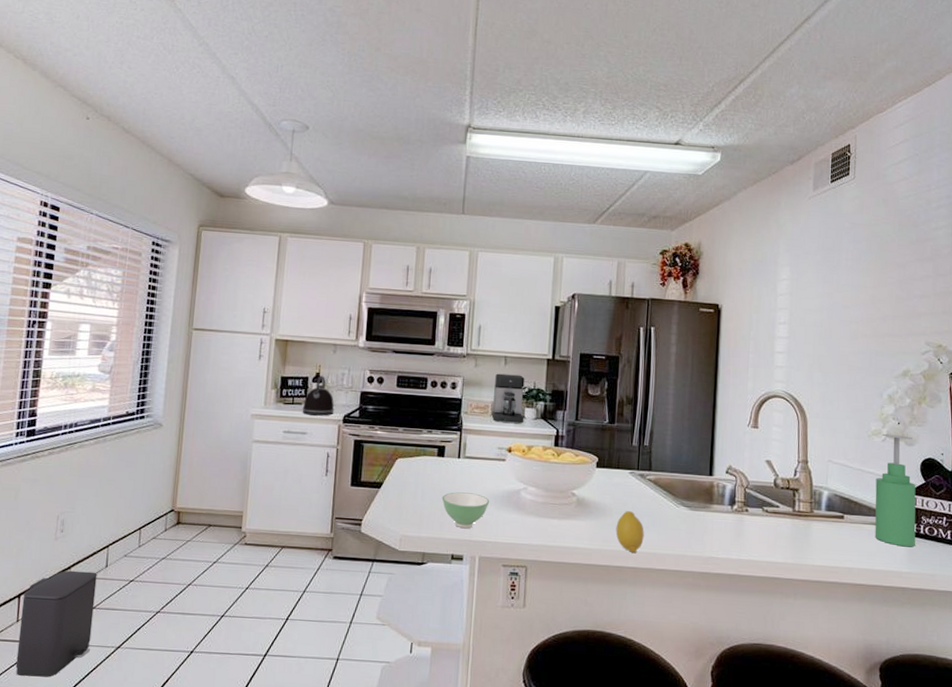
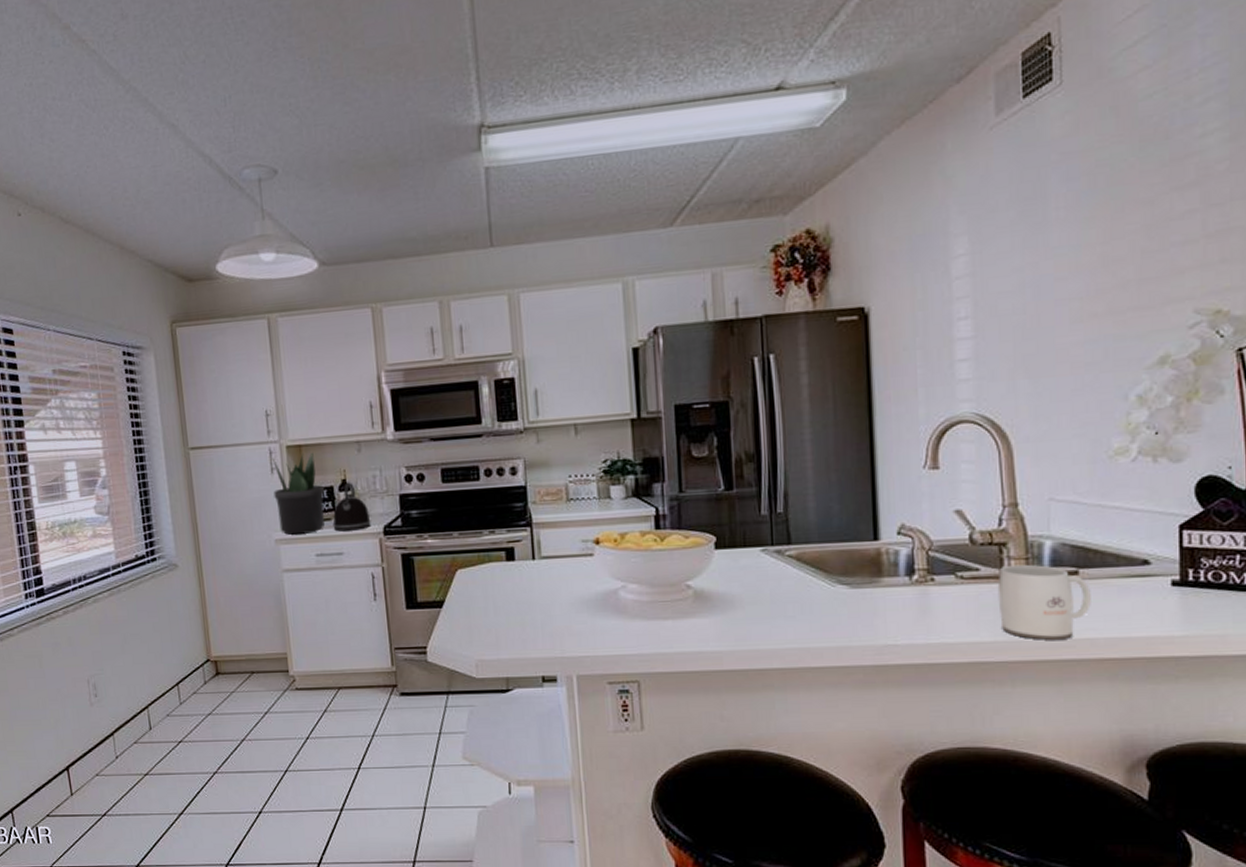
pedal bin: present [15,570,98,677] -> none [71,736,152,850]
planter: none [257,345,300,413] -> present [271,452,325,535]
bowl: present [442,492,490,529] -> none [519,600,581,644]
coffee maker: present [491,373,525,423] -> none [565,445,611,509]
fruit: present [615,511,644,553] -> none [750,599,791,650]
mug: none [789,506,851,566] -> present [997,564,1091,640]
soap dispenser: present [875,433,916,547] -> none [1125,449,1192,603]

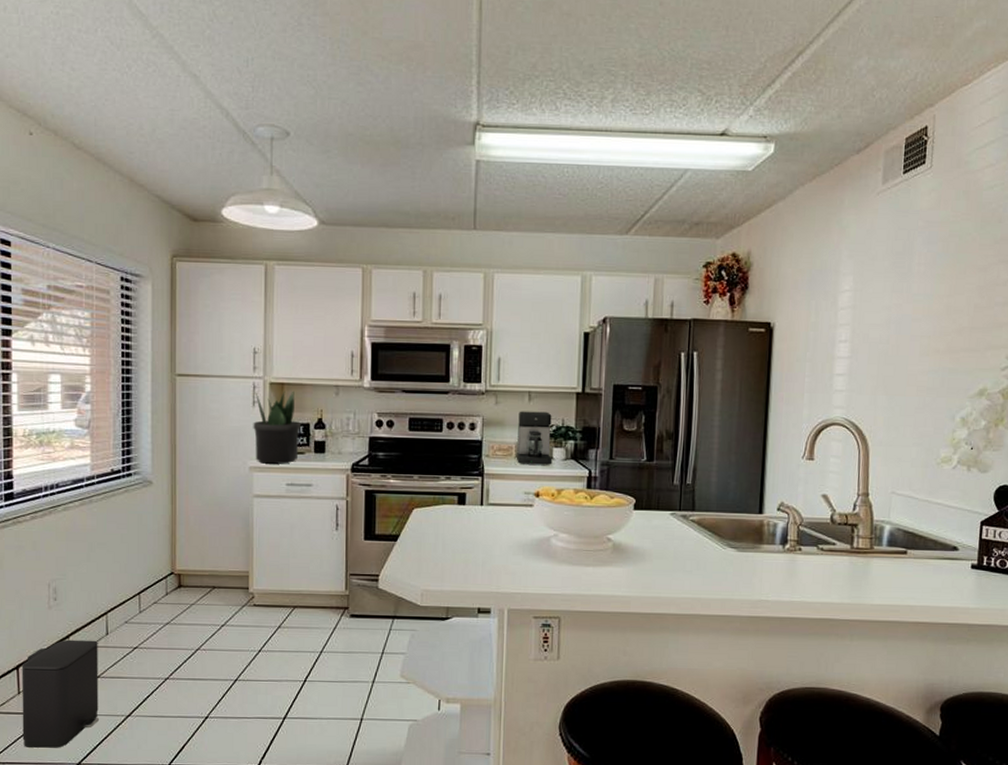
pedal bin: none [71,736,152,850] -> present [21,639,99,748]
kettle: present [332,482,371,532] -> none [305,421,341,466]
coffee maker: none [565,445,611,509] -> present [516,411,553,465]
mug: present [997,564,1091,640] -> none [847,542,914,605]

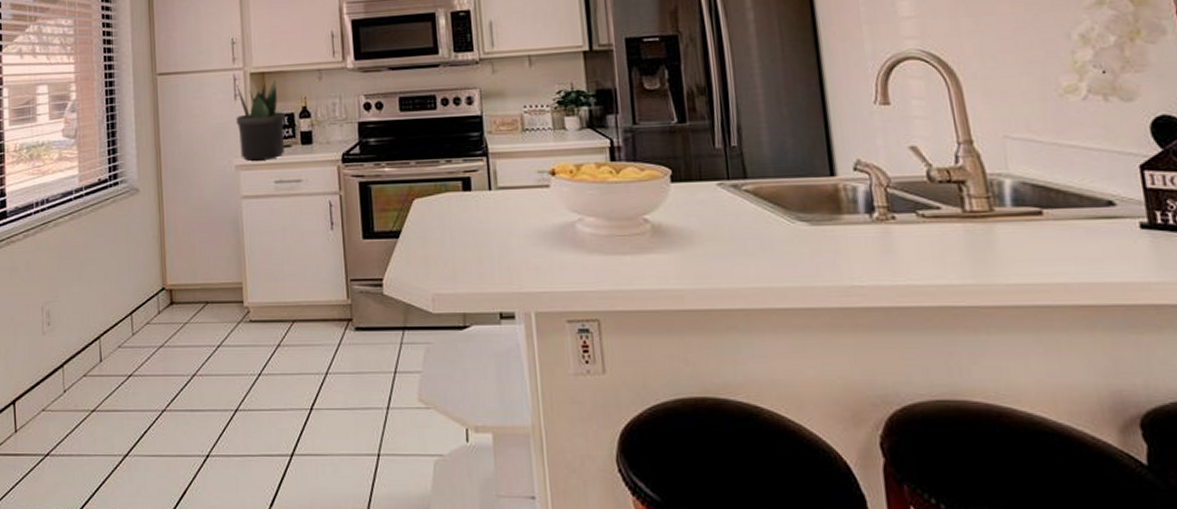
pedal bin: present [21,639,99,748] -> none [18,368,96,495]
coffee maker: present [516,411,553,465] -> none [520,76,566,139]

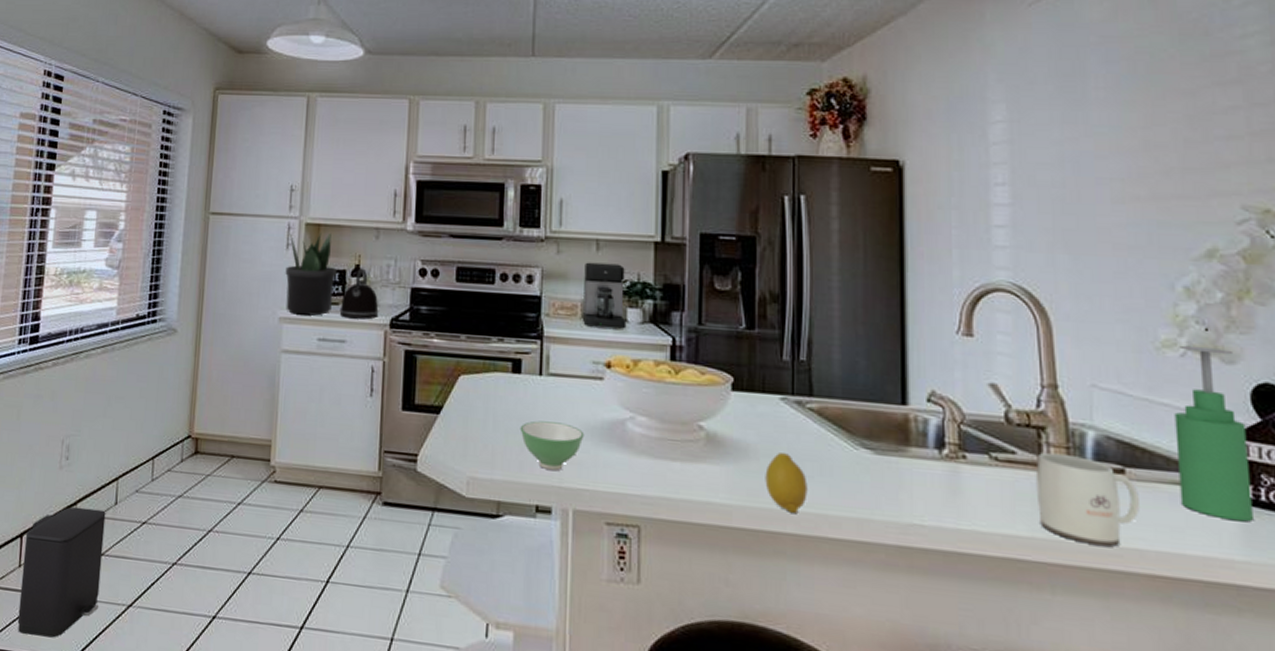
pedal bin: none [18,368,96,495] -> present [17,506,106,638]
kettle: none [292,109,330,158] -> present [339,268,379,320]
bowl: none [476,232,538,279] -> present [520,420,585,471]
coffee maker: none [520,76,566,139] -> present [582,262,627,329]
fruit: none [710,235,752,289] -> present [765,453,808,513]
mug: none [960,203,1060,284] -> present [1035,452,1139,547]
soap dispenser: none [1080,88,1164,246] -> present [1174,345,1253,522]

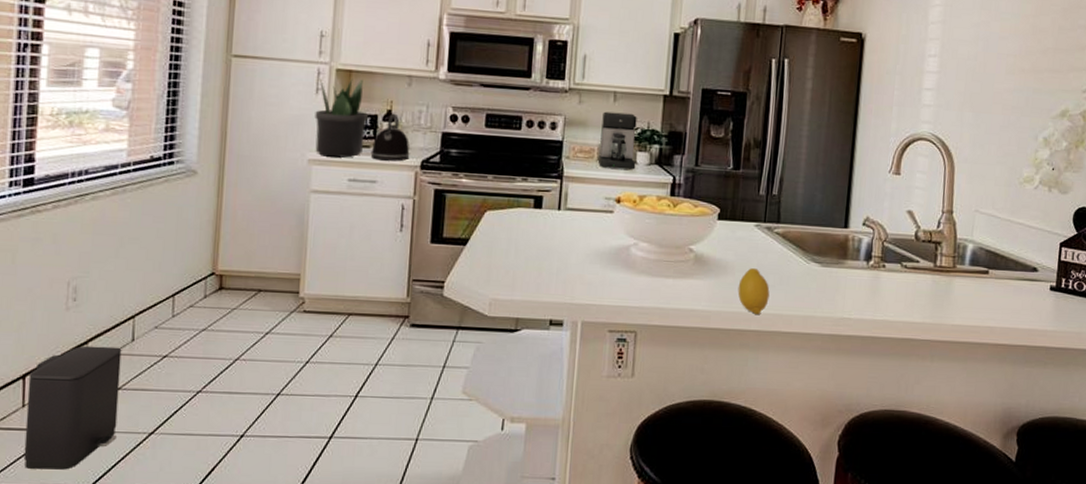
bowl: present [520,420,585,471] -> none [538,249,595,291]
mug: present [1035,452,1139,547] -> none [929,260,995,326]
soap dispenser: present [1174,345,1253,522] -> none [1020,180,1068,304]

